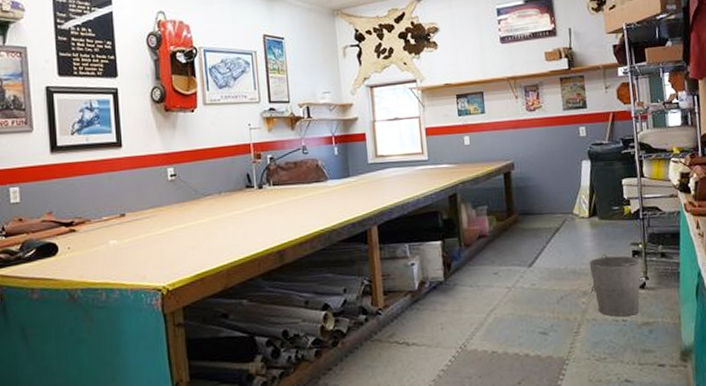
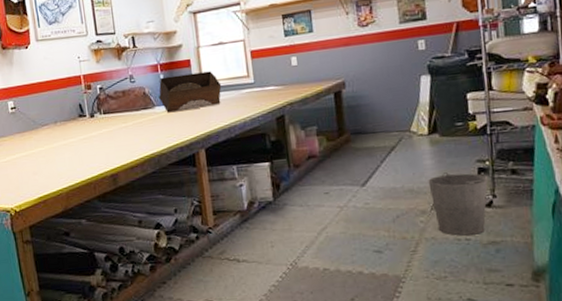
storage bin: none [331,146,396,187] -> present [158,71,222,113]

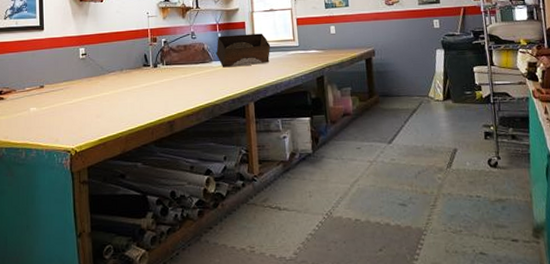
bucket: present [428,172,489,236] -> none [444,135,493,193]

